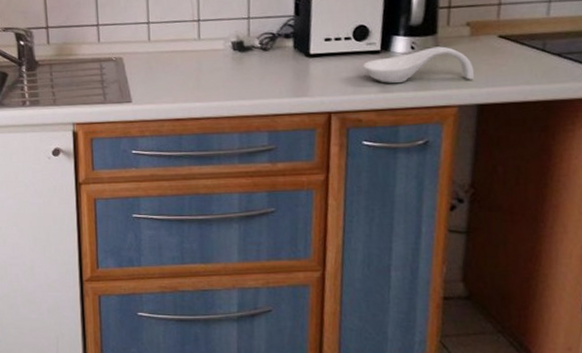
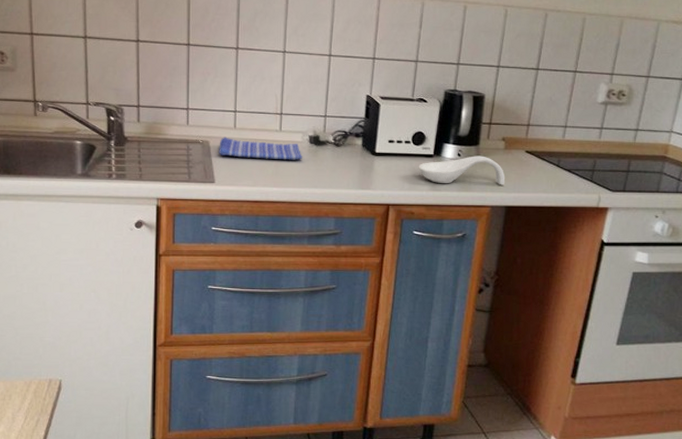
dish towel: none [133,51,226,73] -> present [219,137,302,160]

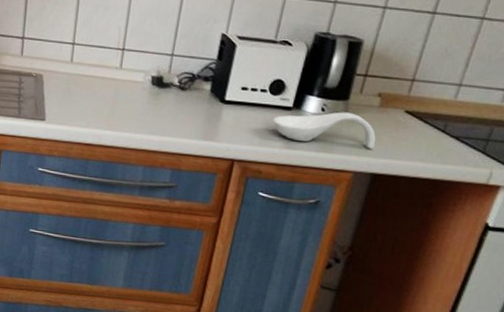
dish towel: present [219,137,302,160] -> none [52,71,142,103]

